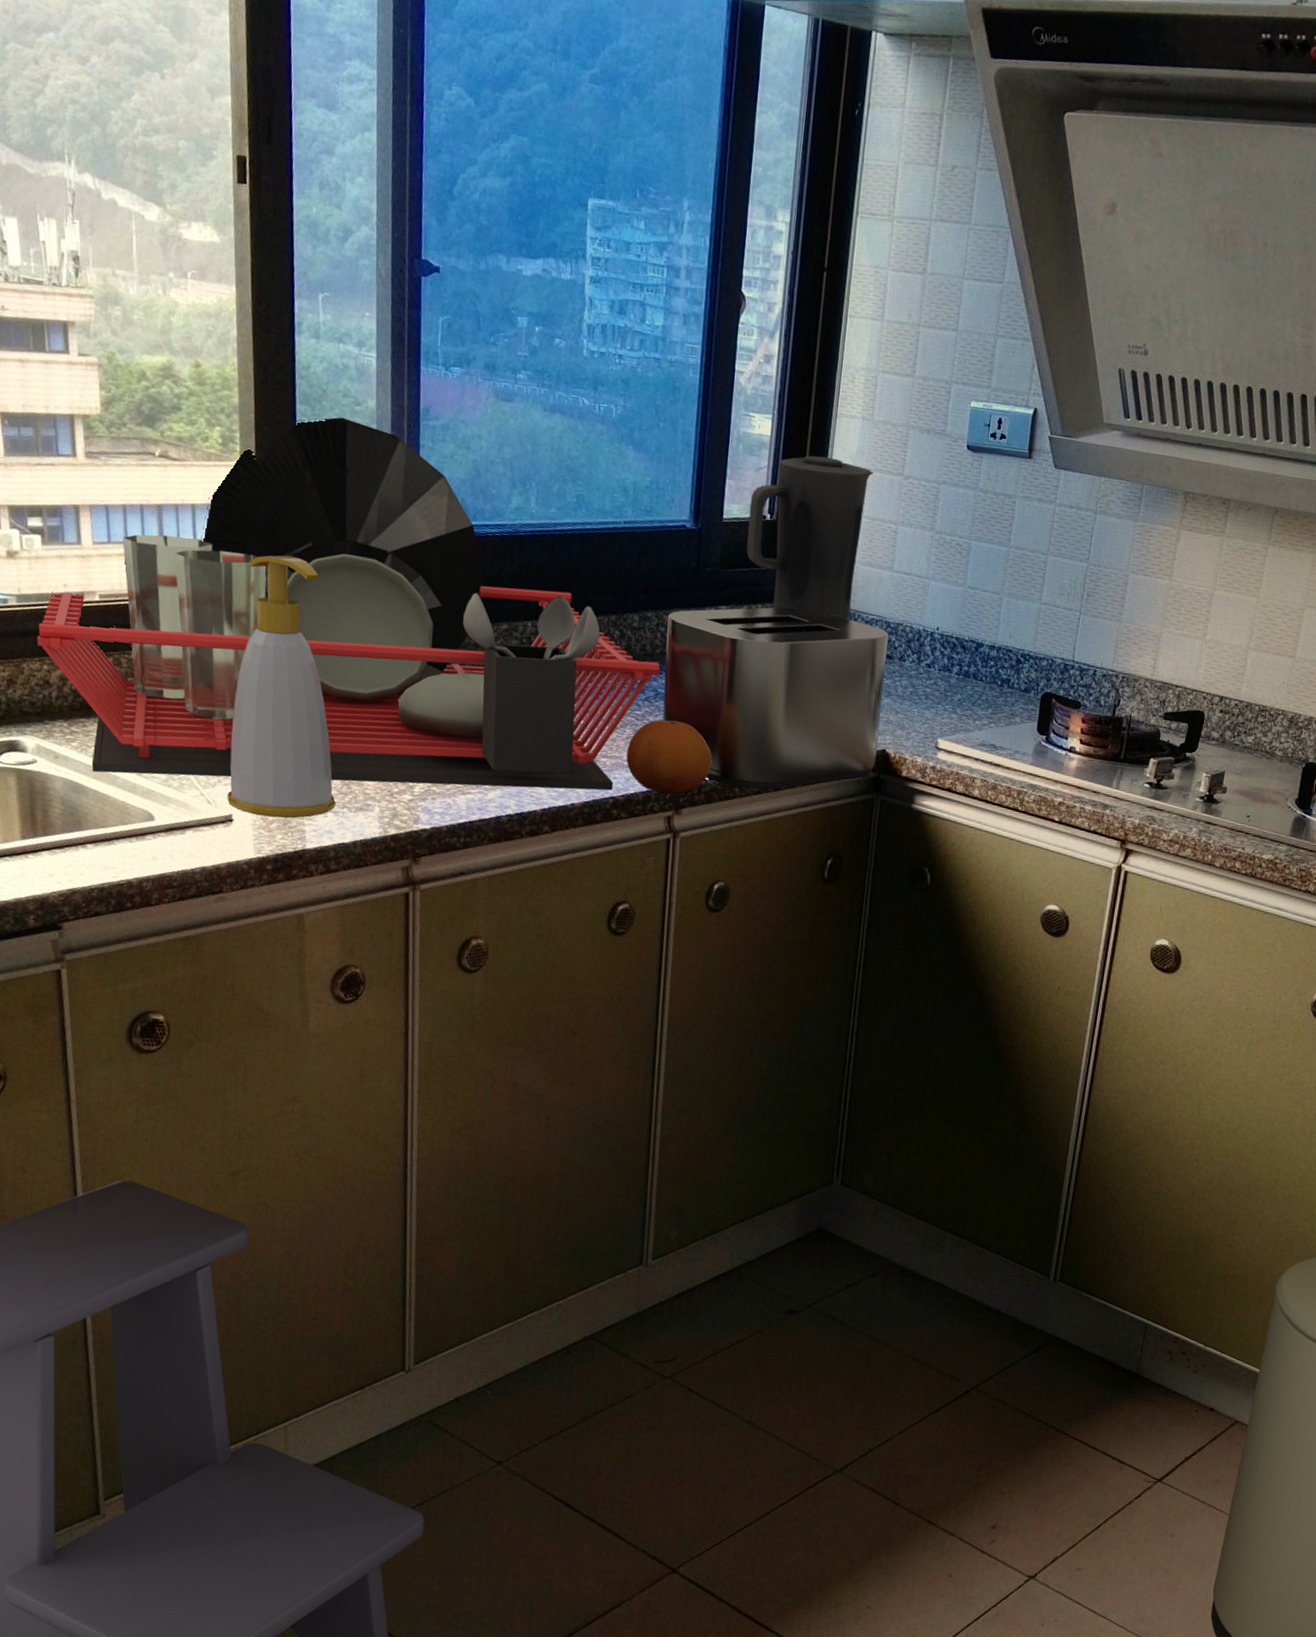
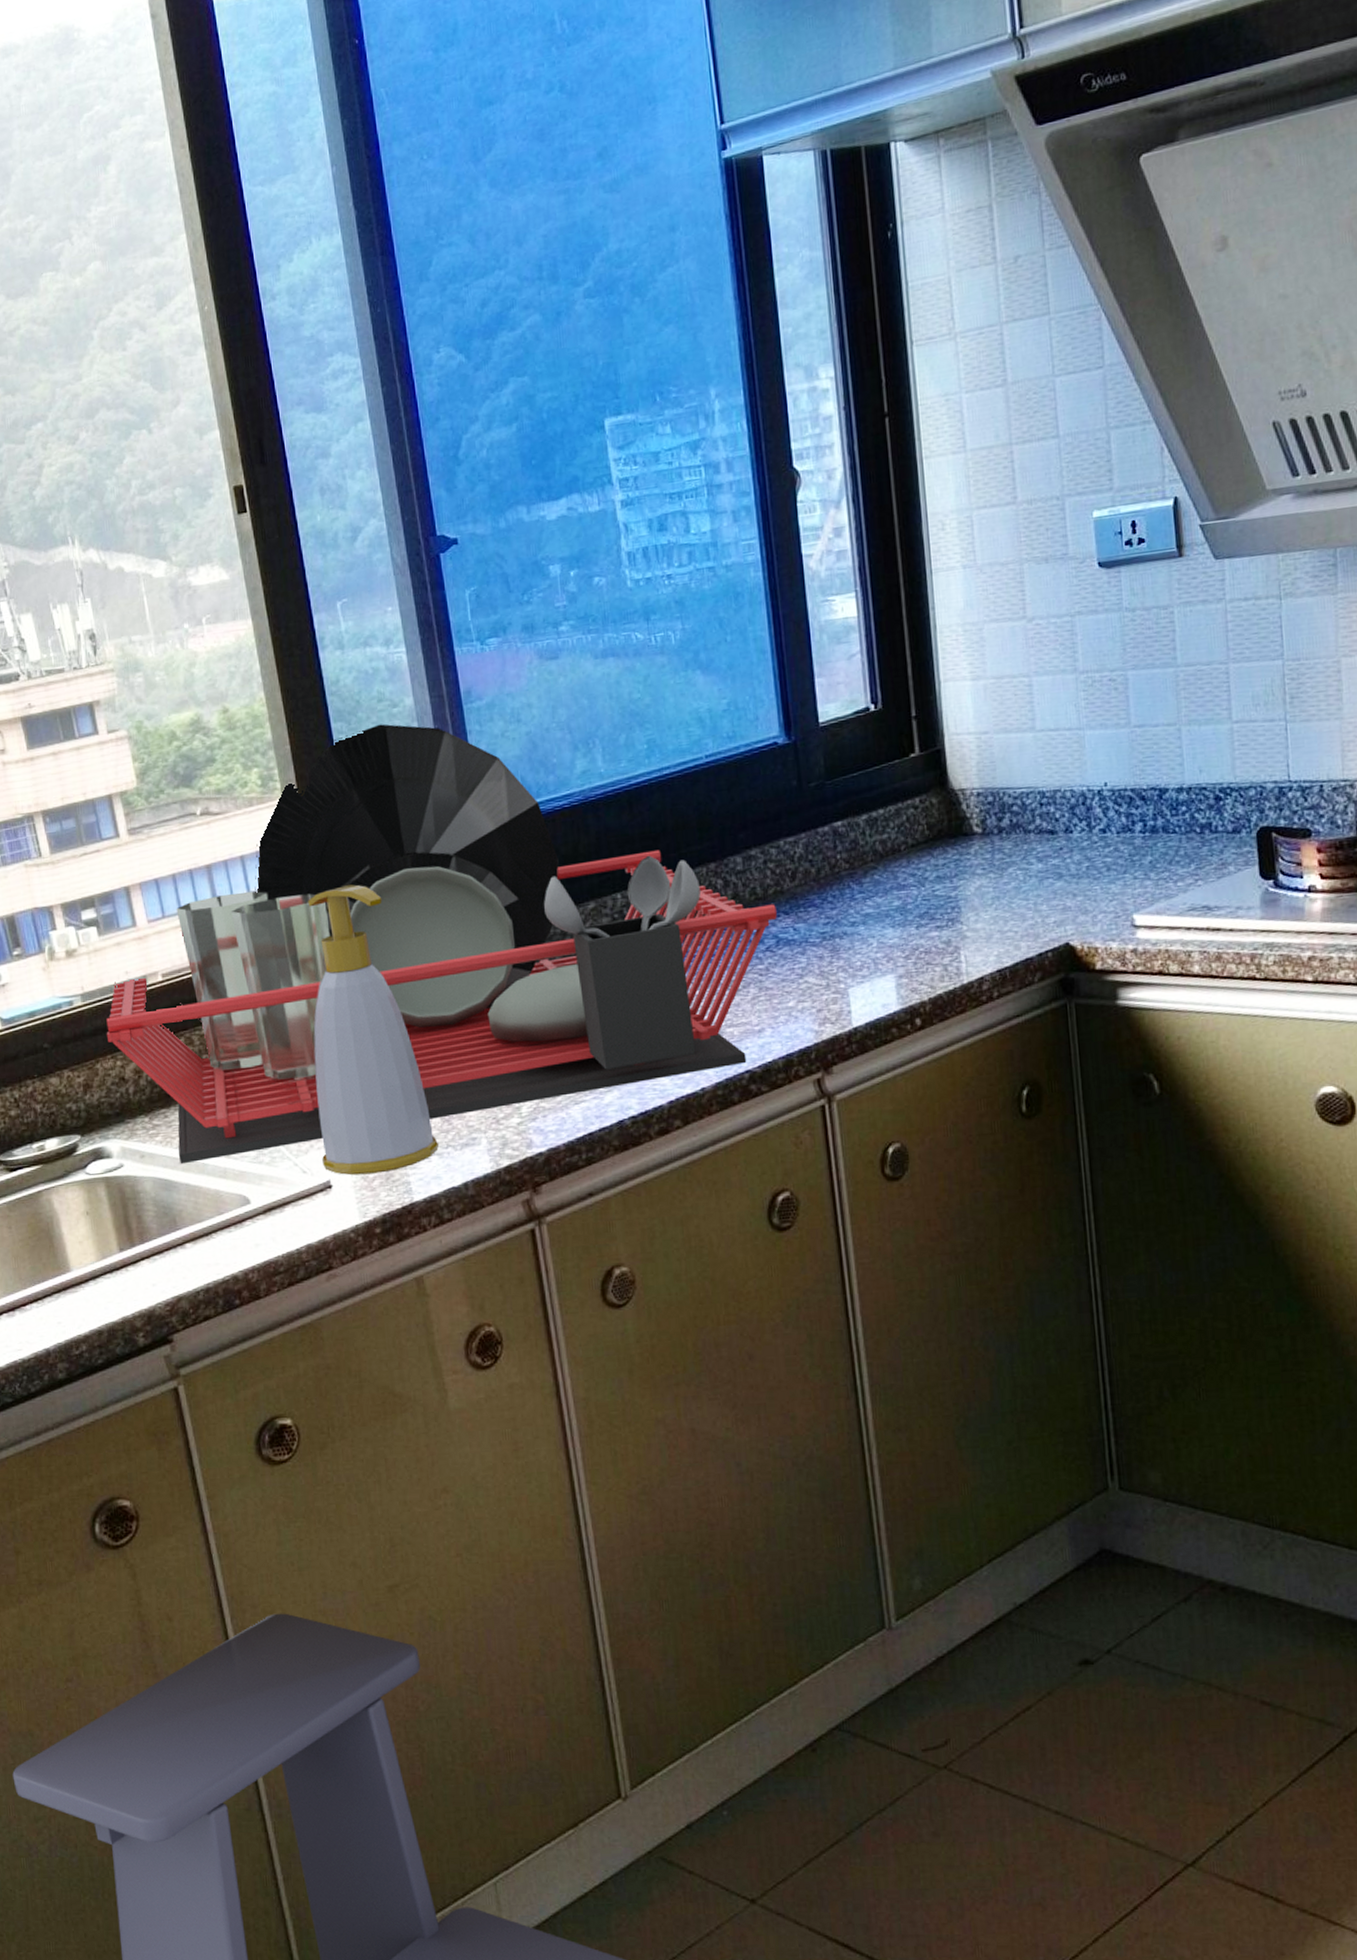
fruit: present [626,720,712,795] -> none [755,966,859,1055]
toaster: present [662,607,888,792] -> none [775,799,1062,1029]
blender: present [746,455,874,620] -> none [847,620,993,811]

